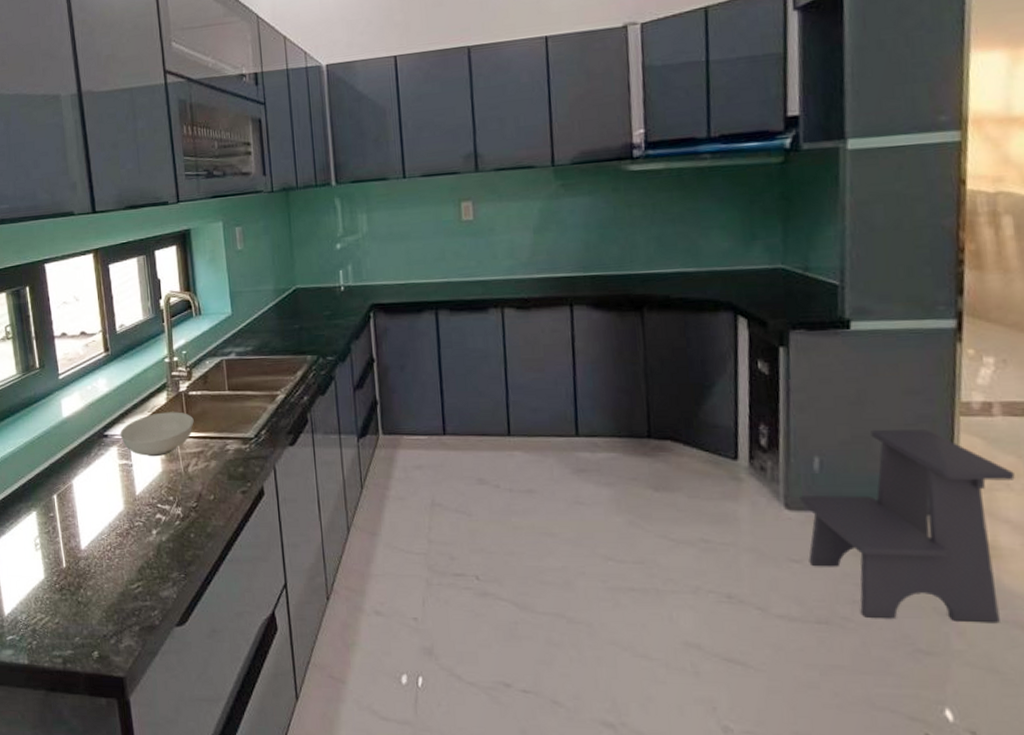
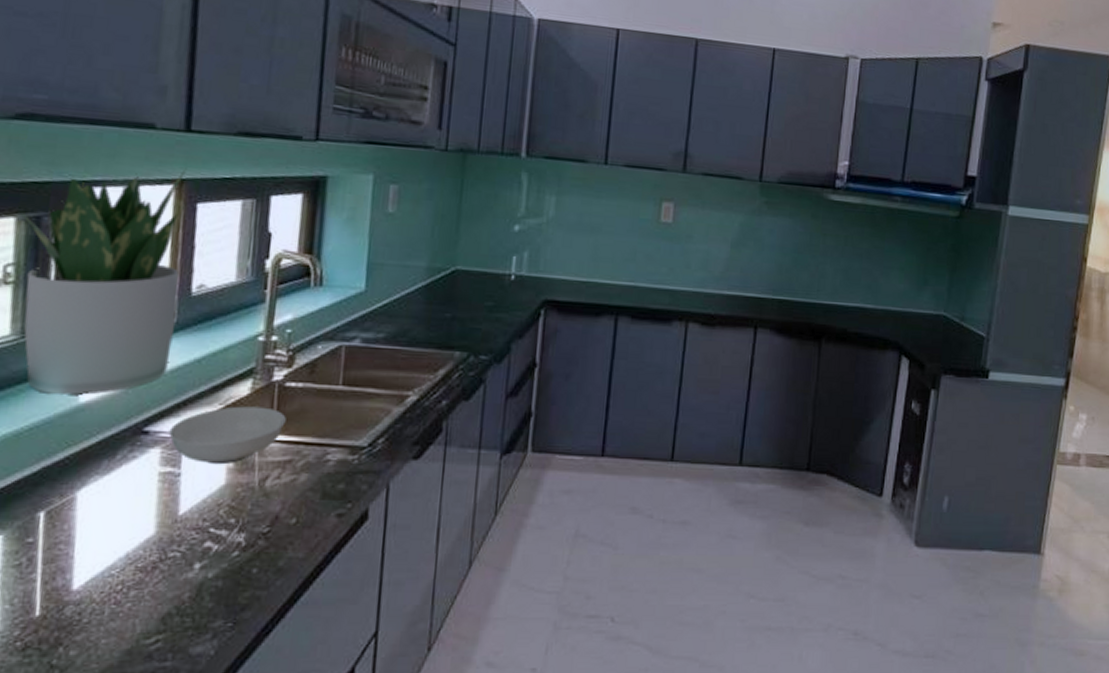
planter: none [8,240,111,414] -> present [21,168,187,396]
step stool: present [799,429,1015,624] -> none [927,472,1088,652]

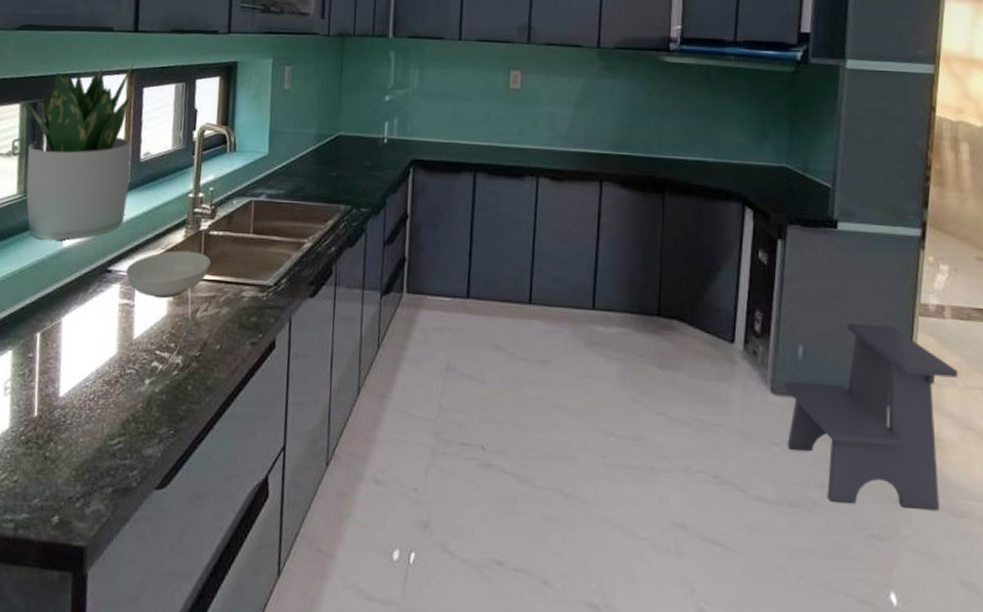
step stool: none [927,472,1088,652] -> present [784,323,958,511]

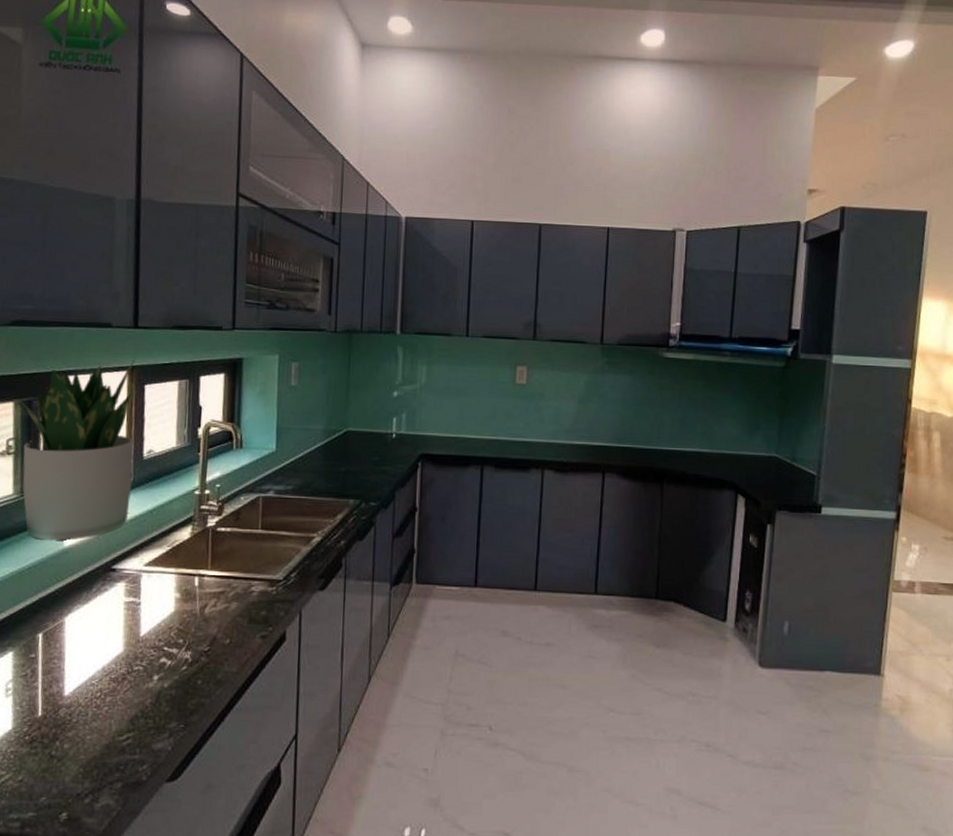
bowl: present [125,250,211,299] -> none [130,548,219,596]
step stool: present [784,323,958,511] -> none [771,599,925,767]

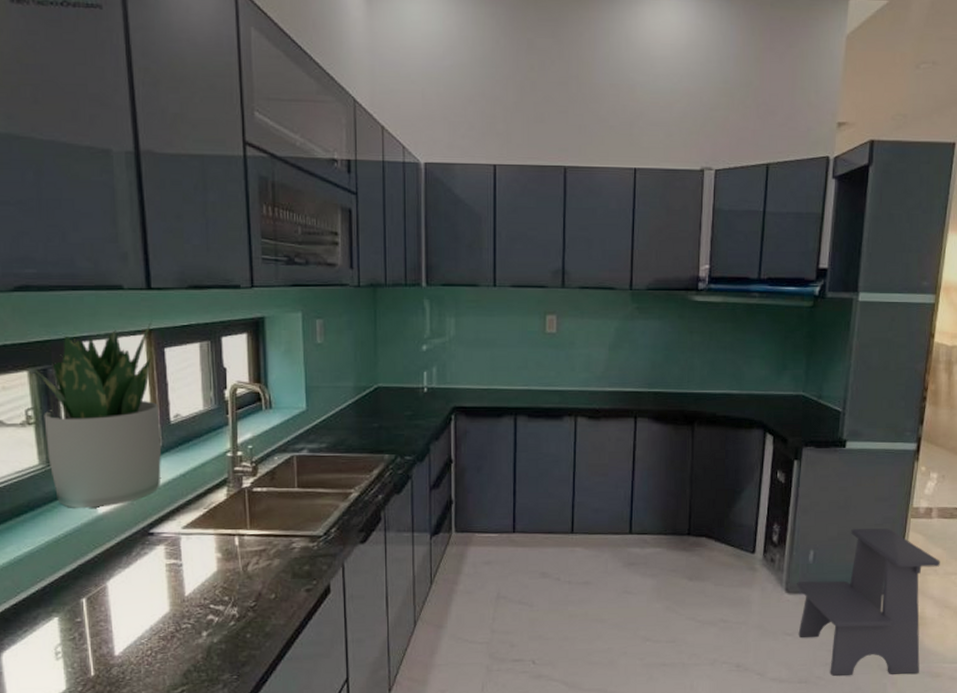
step stool: none [771,599,925,767] -> present [797,528,940,676]

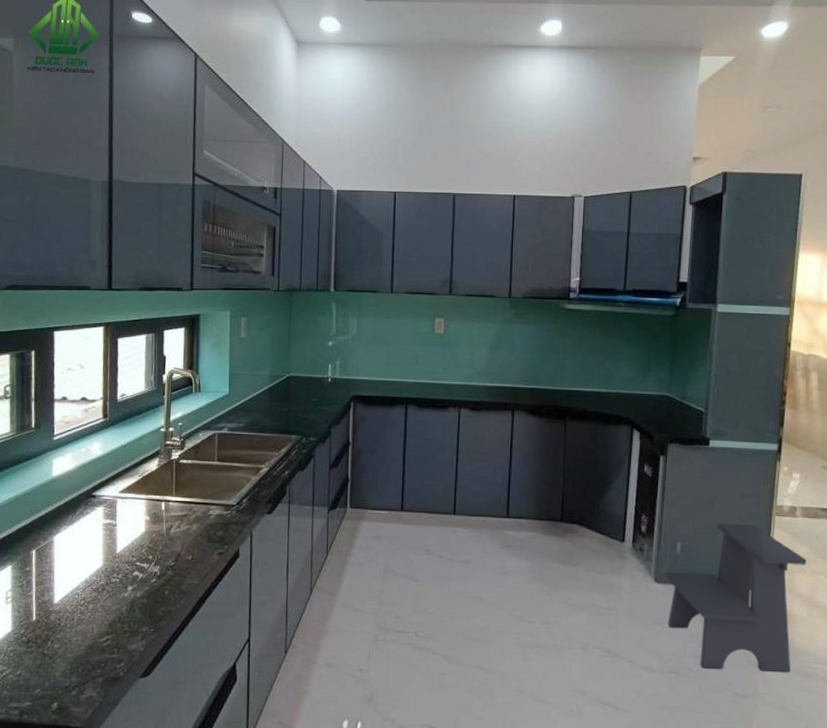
planter: present [32,319,162,509] -> none [13,315,111,472]

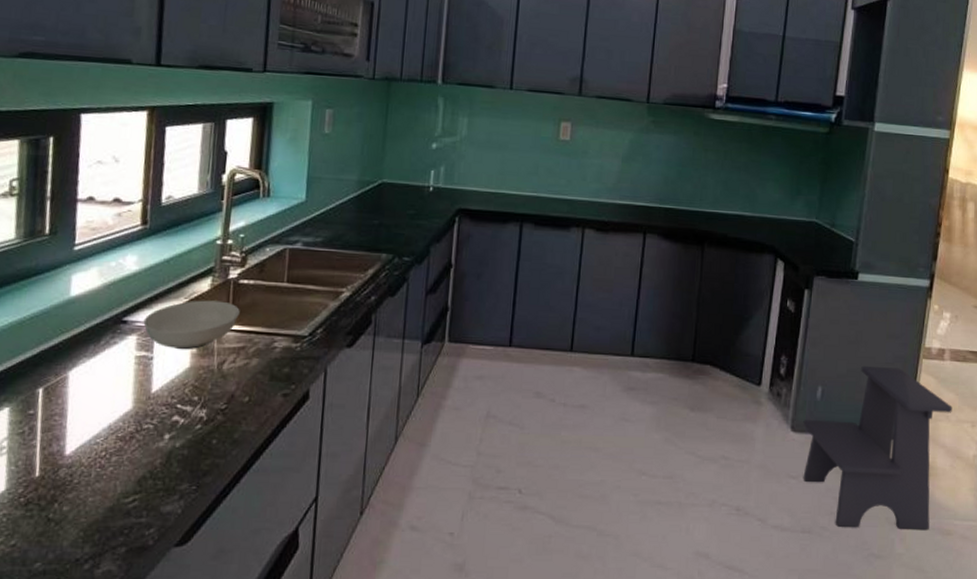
bowl: none [108,477,182,518] -> present [143,300,240,350]

